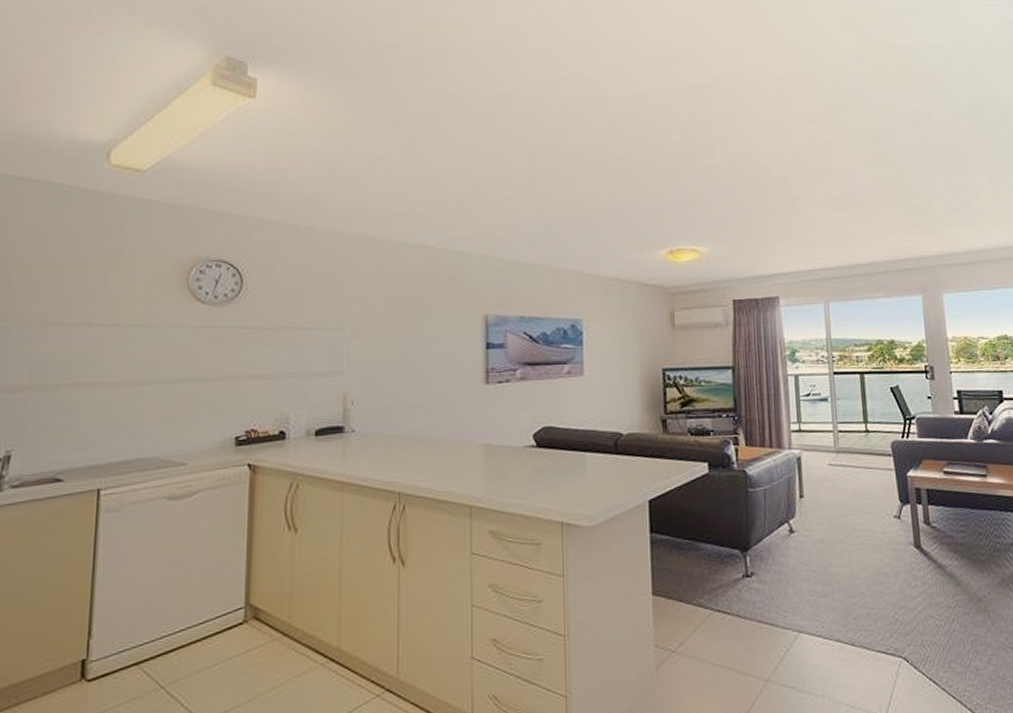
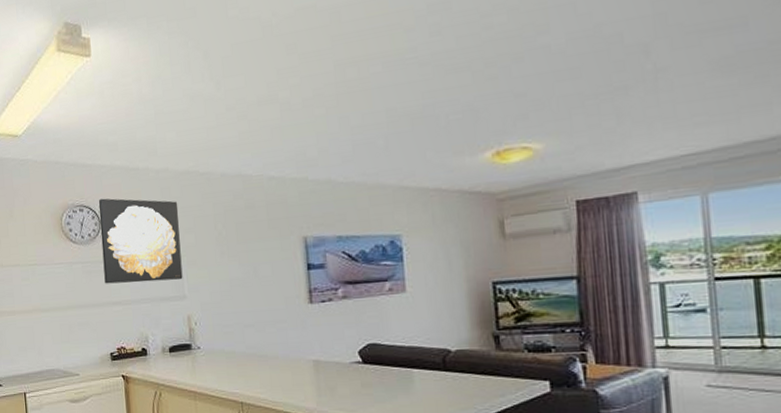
wall art: none [239,254,345,354] -> present [98,198,183,284]

